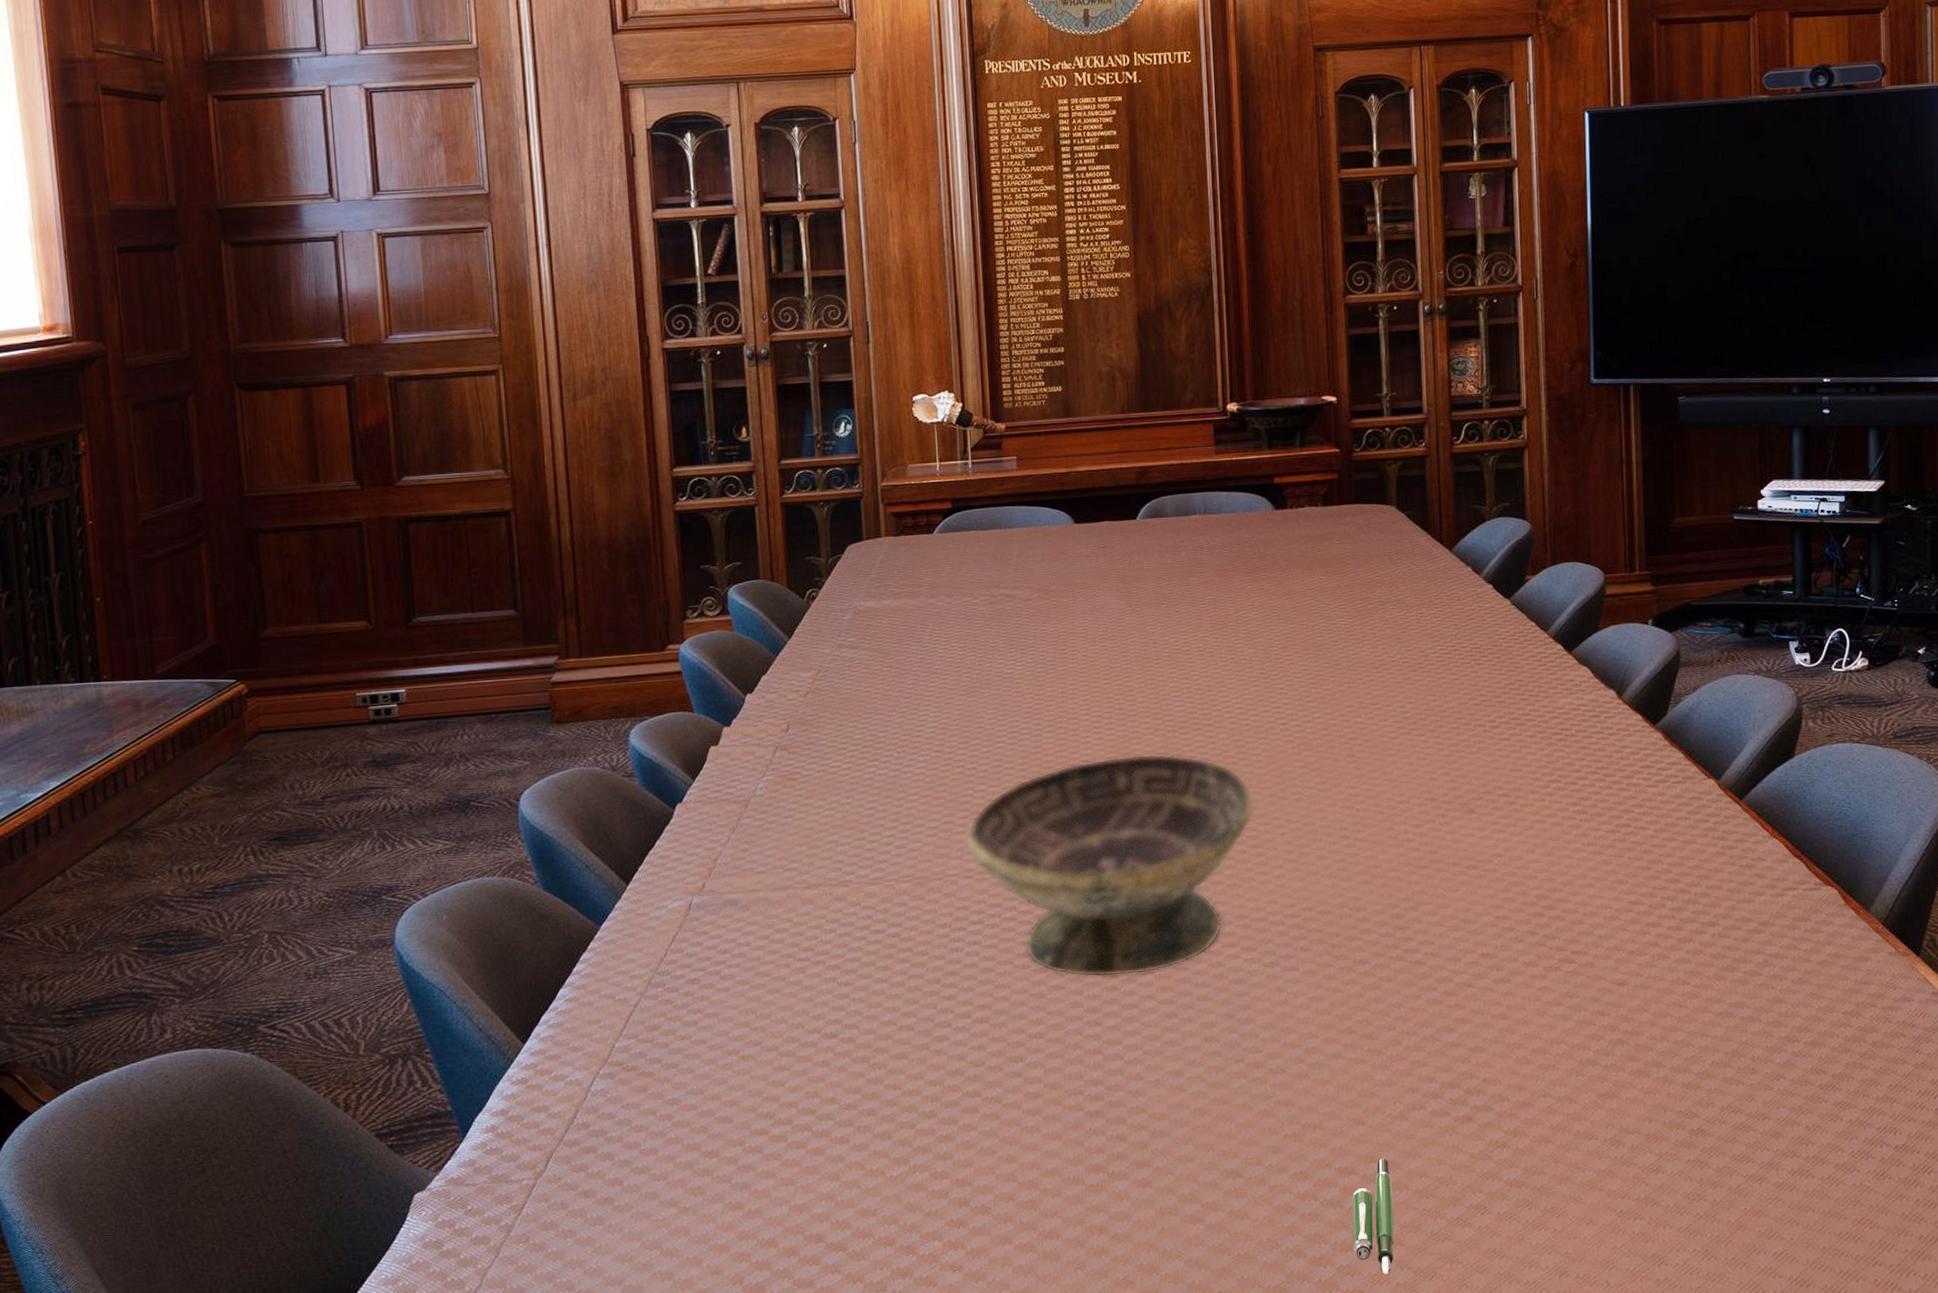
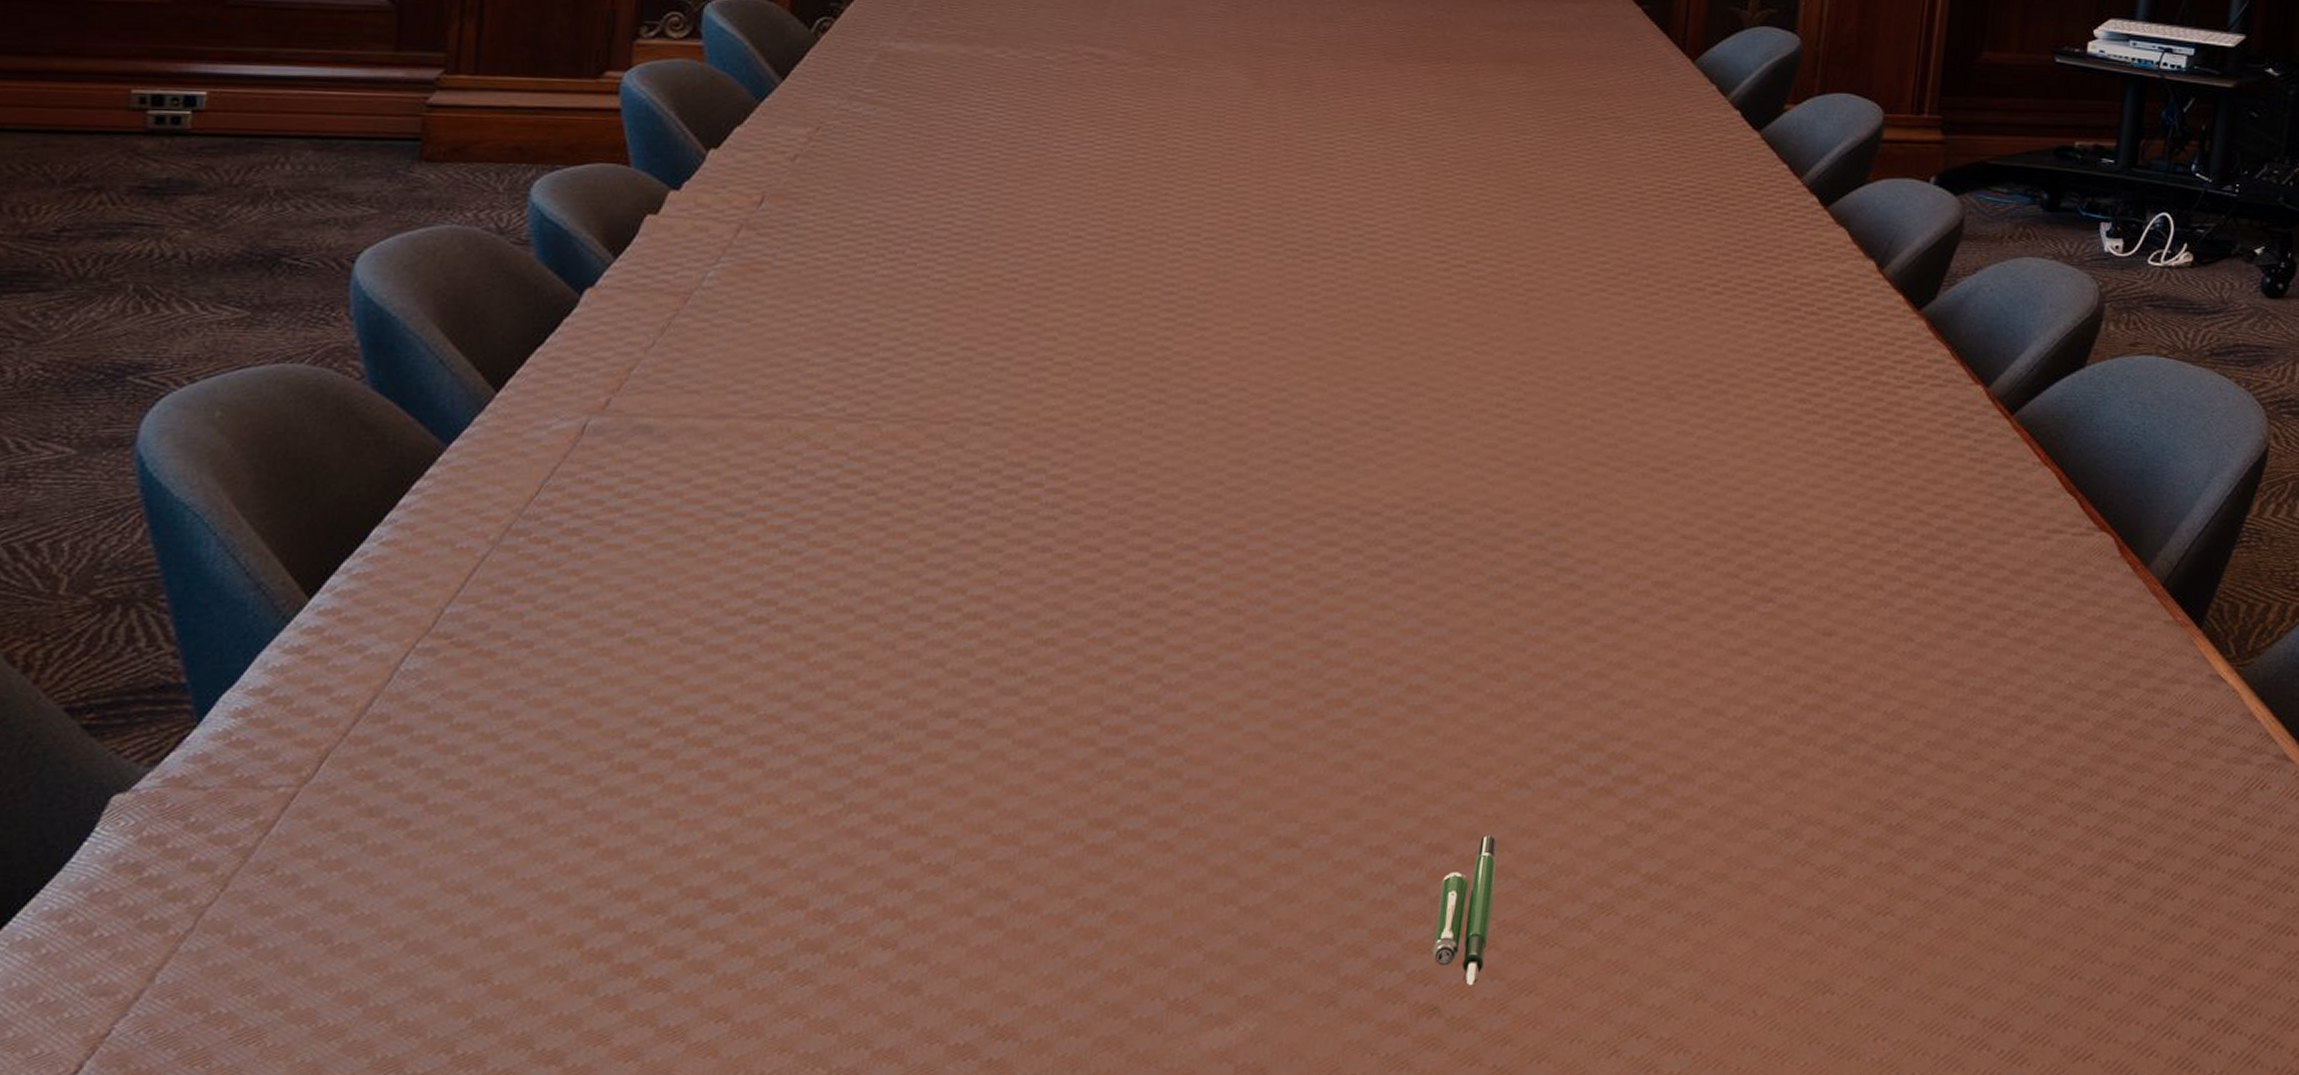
decorative bowl: present [965,754,1255,978] -> none [987,282,1391,572]

